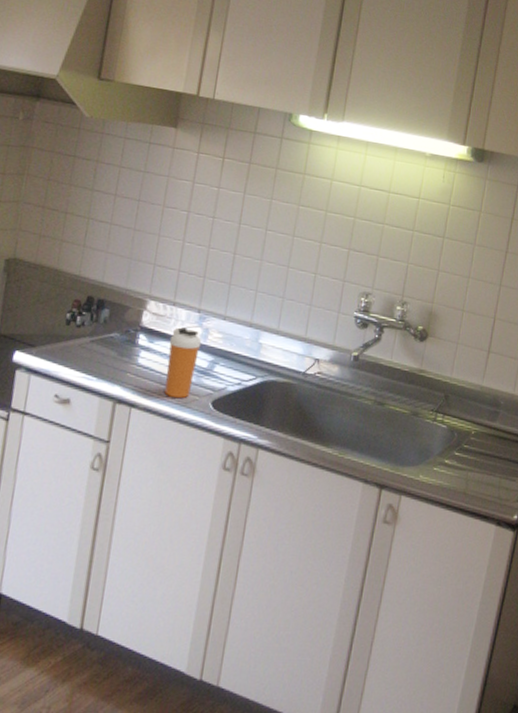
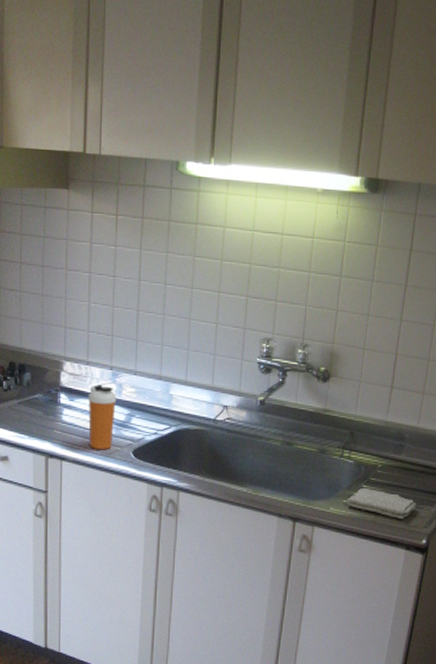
washcloth: none [436,456,510,493] -> present [346,488,417,520]

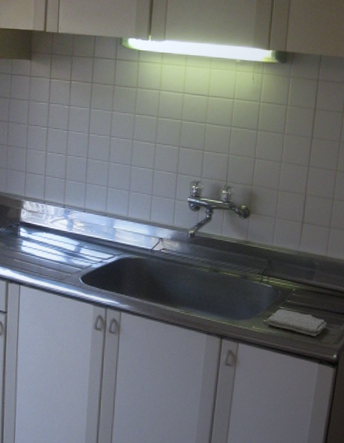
shaker bottle: present [88,385,117,449] -> none [43,220,69,275]

